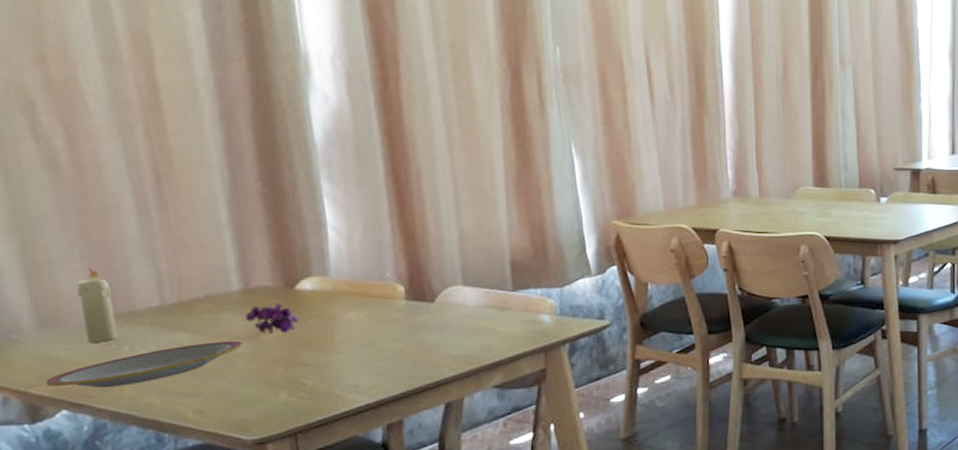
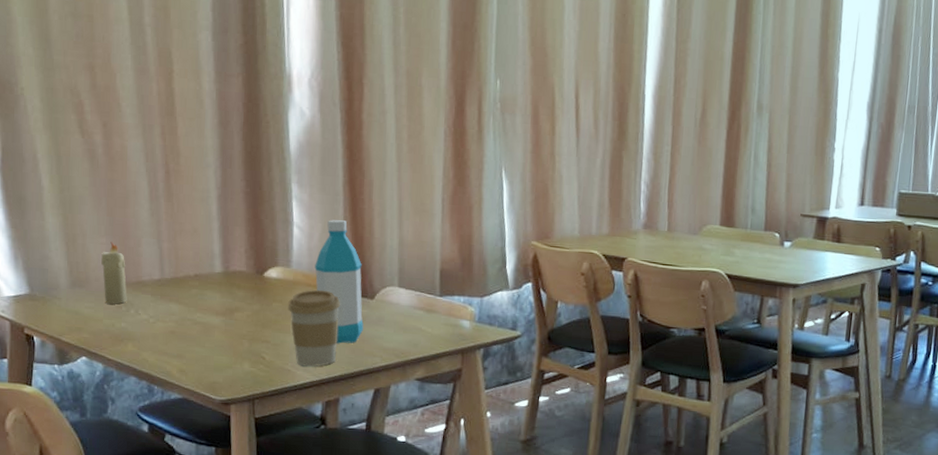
plate: present [45,340,243,388] -> none [72,313,219,343]
flower: present [244,303,299,335] -> none [222,286,265,313]
coffee cup: none [329,298,395,388] -> present [288,289,341,367]
water bottle: none [358,216,425,357] -> present [315,219,363,344]

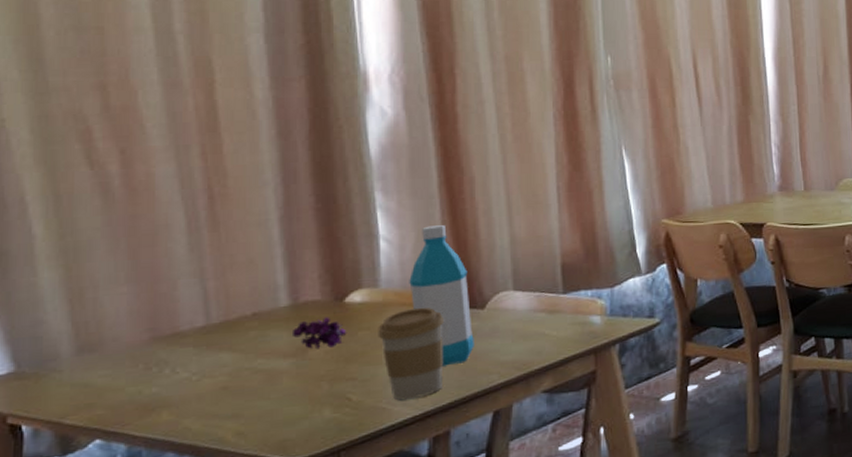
candle: present [101,242,127,304] -> none [121,290,159,367]
flower: none [222,286,265,313] -> present [291,317,347,350]

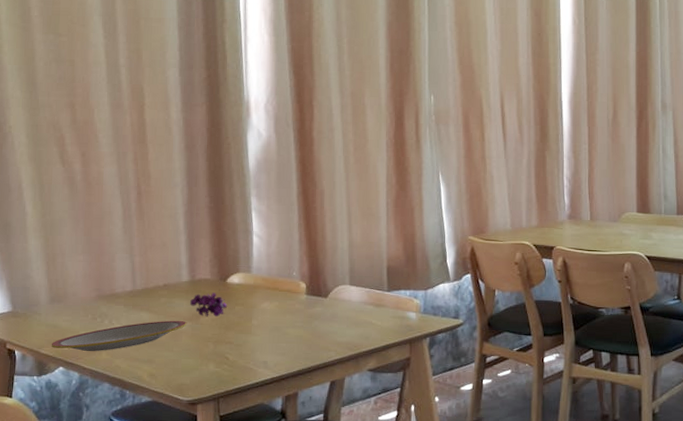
plate: none [80,357,288,416] -> present [51,320,186,352]
coffee cup: present [378,307,445,401] -> none [249,292,298,364]
water bottle: present [409,225,474,367] -> none [273,227,319,341]

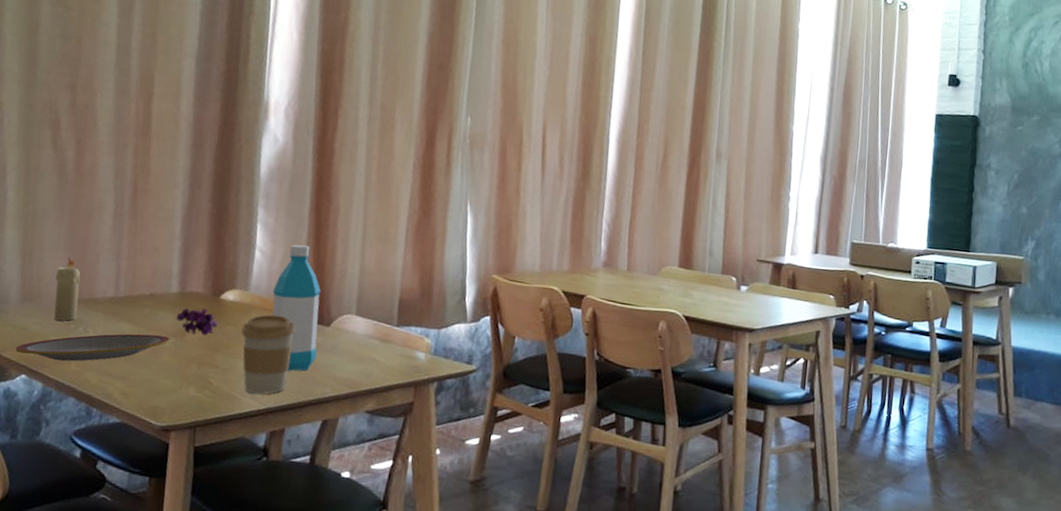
candle: none [78,259,102,316] -> present [54,257,81,321]
coffee cup: none [249,292,298,364] -> present [241,314,296,394]
water bottle: none [273,227,319,341] -> present [272,244,321,372]

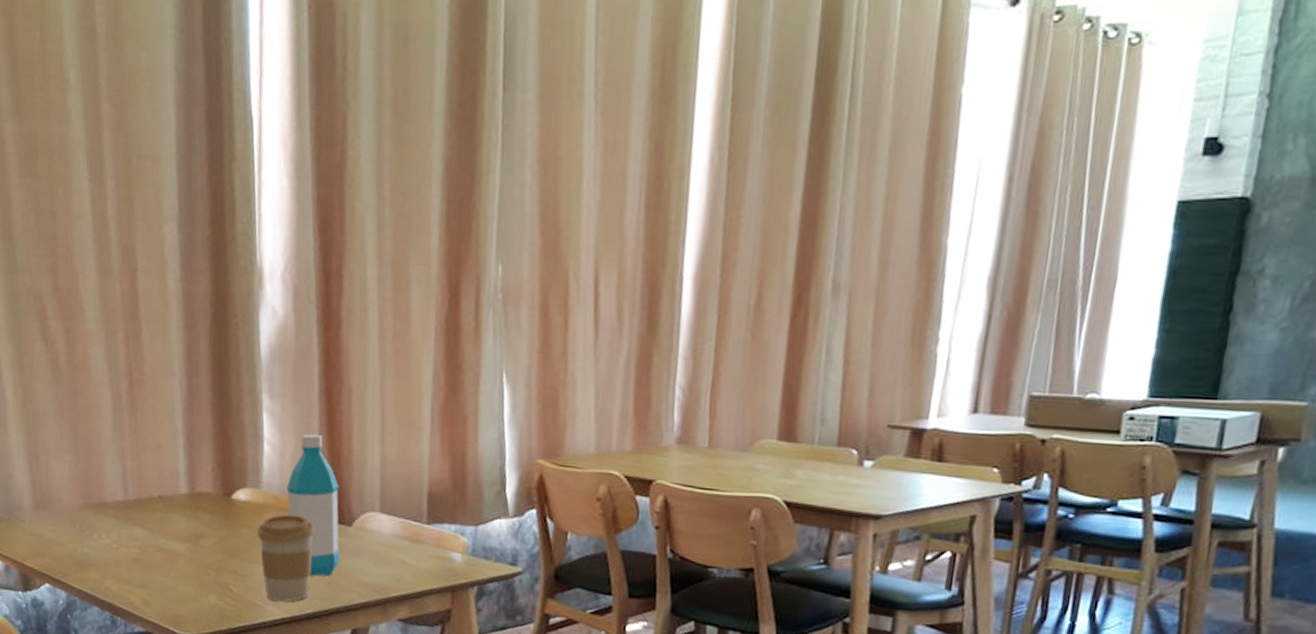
plate: present [15,334,170,361] -> none [36,539,184,569]
candle: present [54,257,81,321] -> none [64,459,90,528]
flower: present [175,308,218,336] -> none [188,510,232,539]

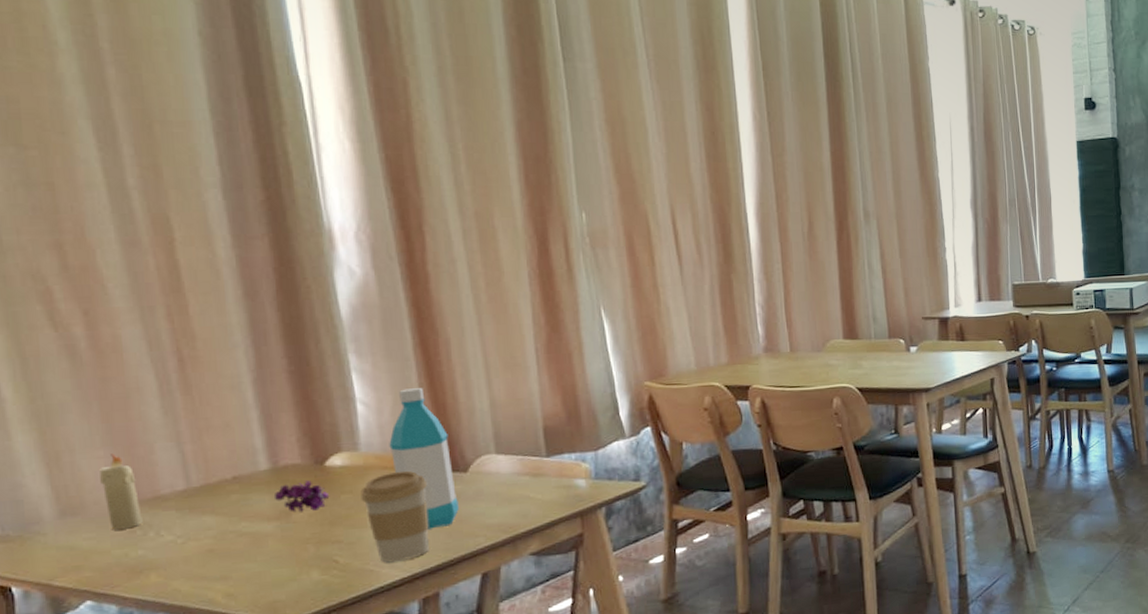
candle: none [64,459,90,528] -> present [100,454,143,530]
flower: none [188,510,232,539] -> present [273,480,330,513]

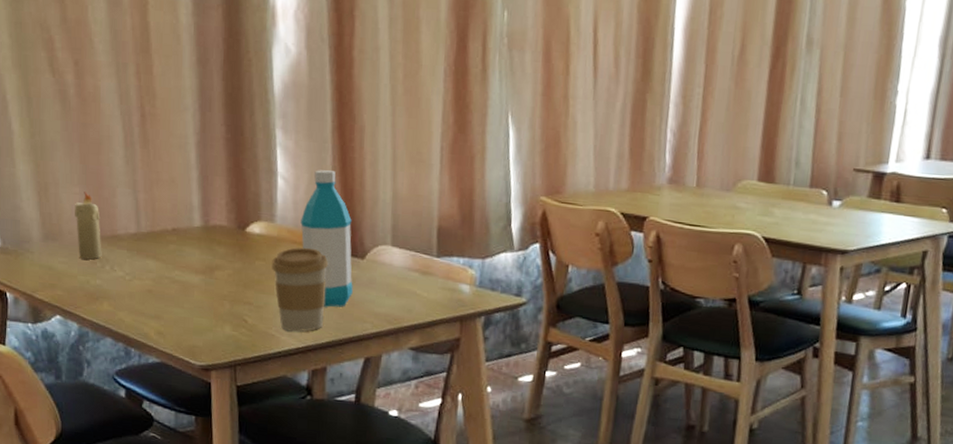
flower: present [273,480,330,513] -> none [202,242,247,272]

